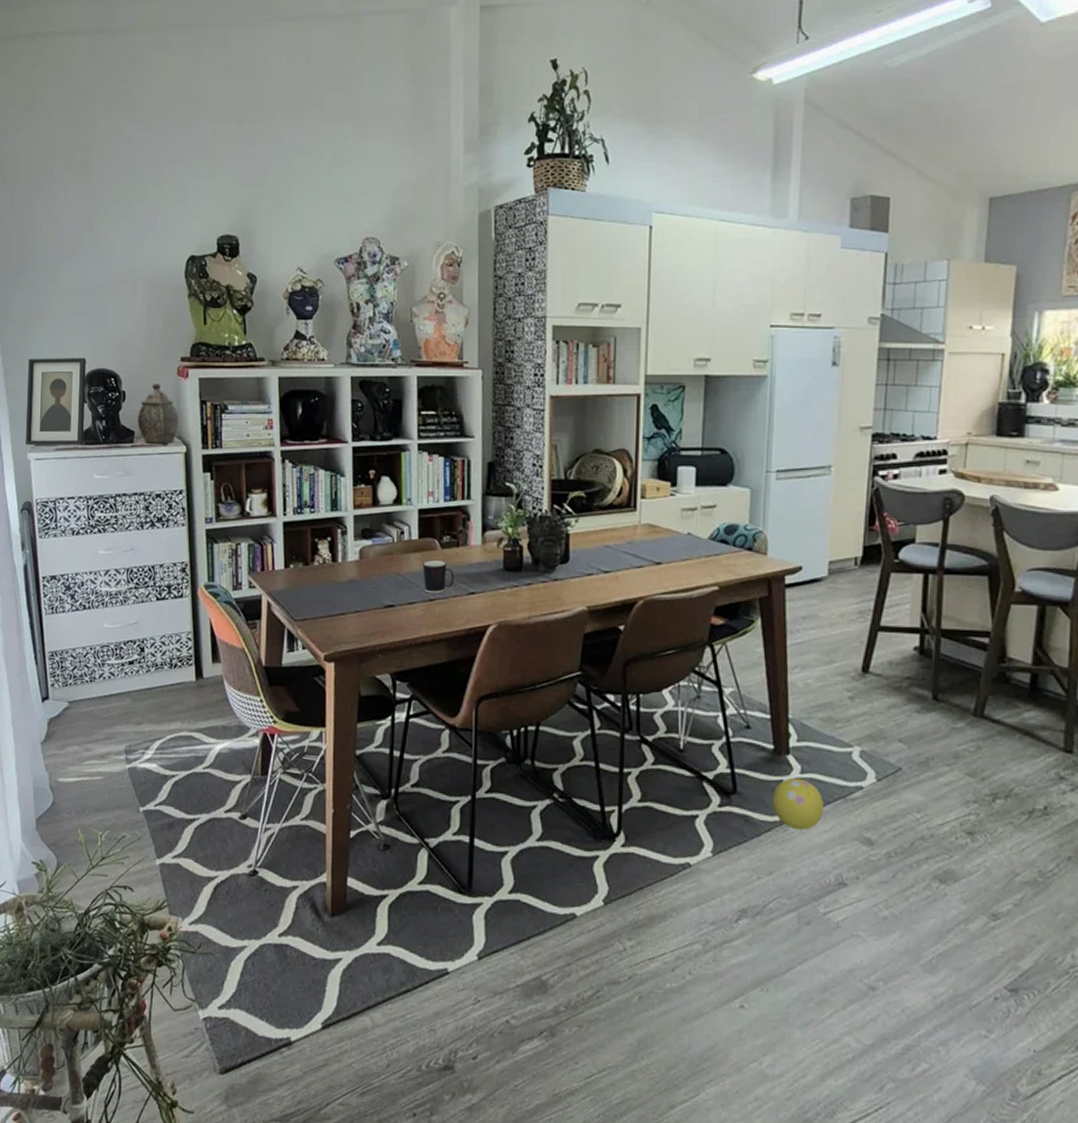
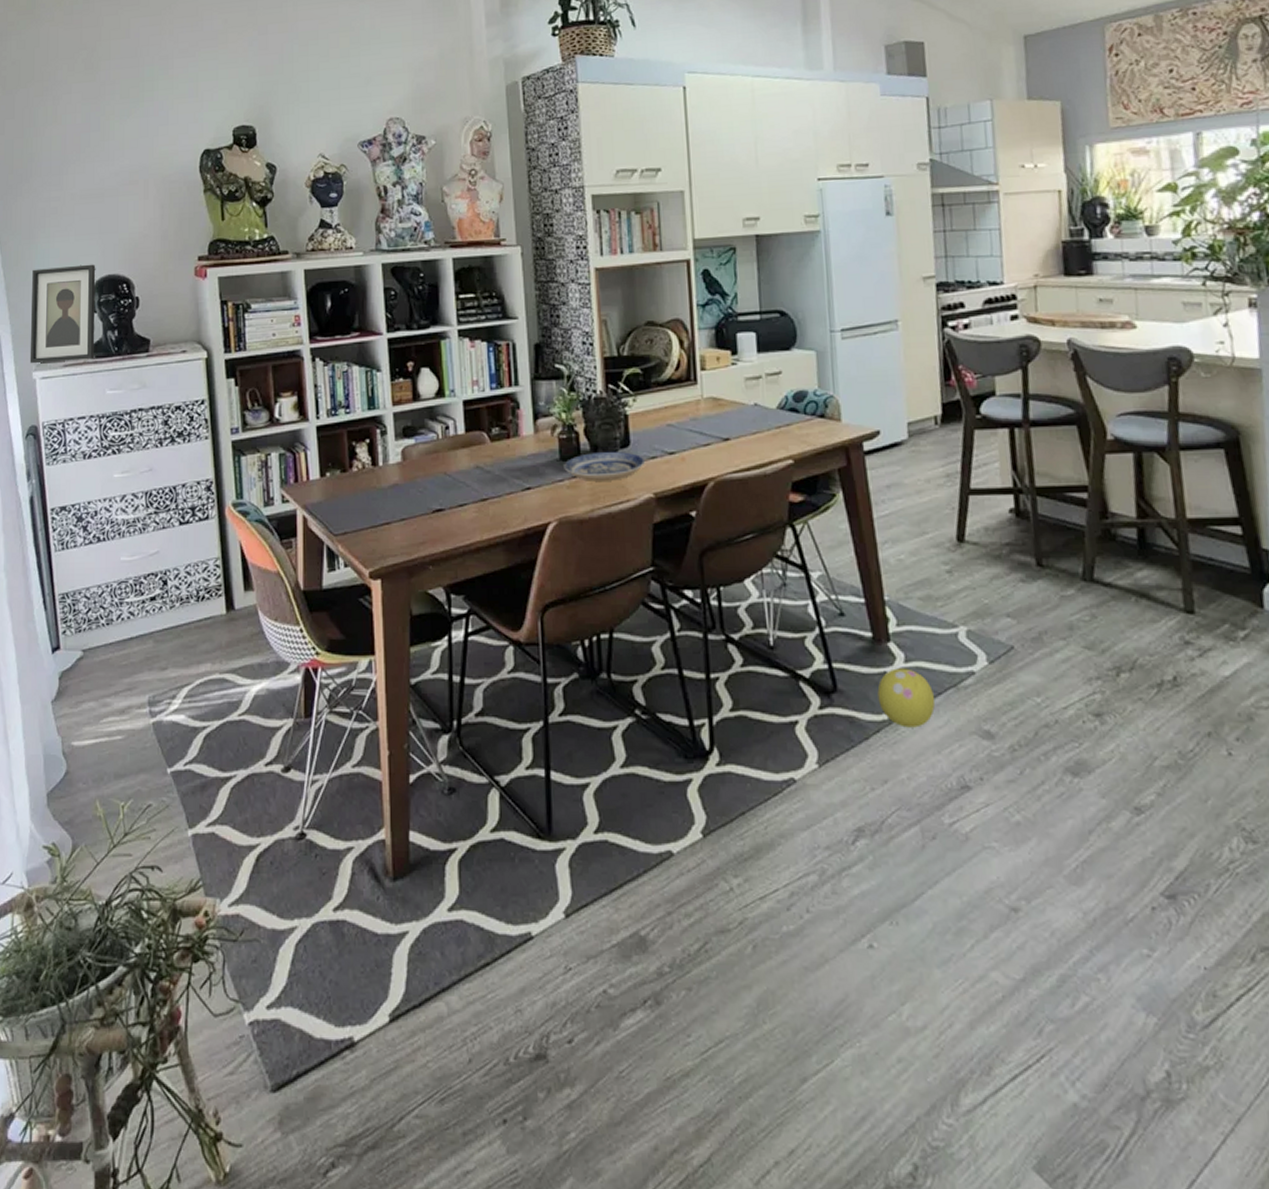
decorative jar: present [137,384,179,445] -> none [153,286,199,352]
mug: present [423,560,454,594] -> none [472,455,507,493]
plate: none [507,565,581,592] -> present [564,451,645,482]

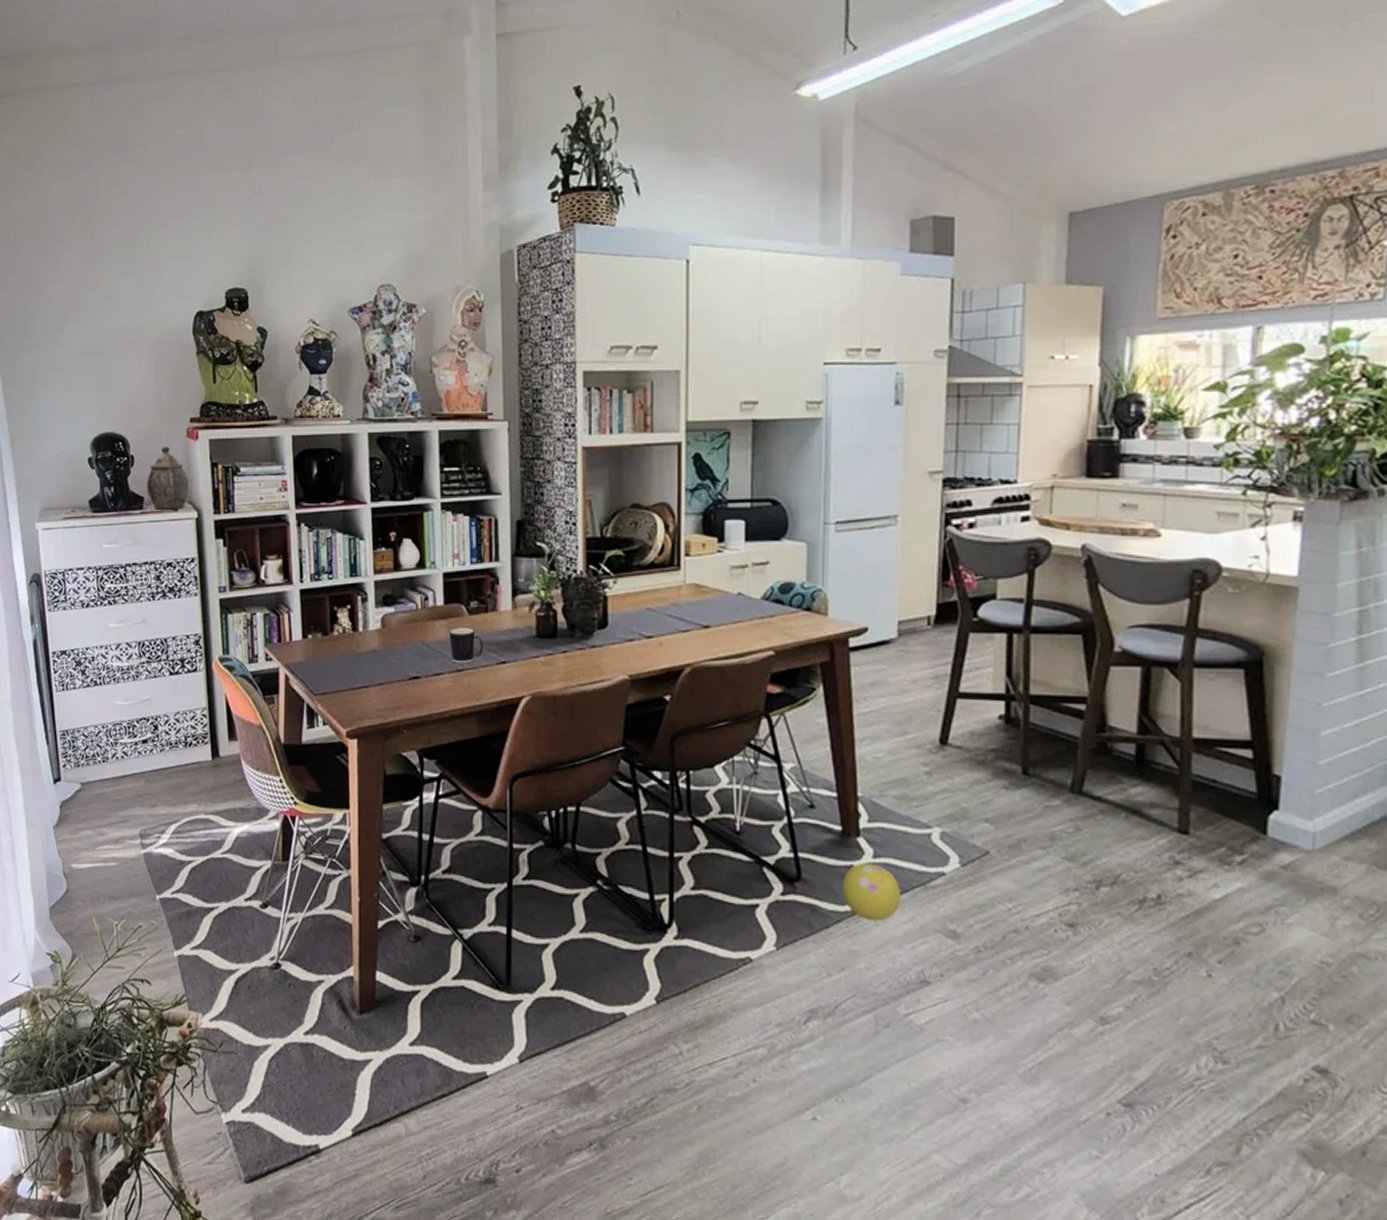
picture frame: present [29,264,96,364] -> none [32,421,94,515]
decorative jar: none [153,286,199,352] -> present [147,446,190,511]
mug: none [472,455,507,493] -> present [449,628,483,664]
plate: present [564,451,645,482] -> none [540,631,621,660]

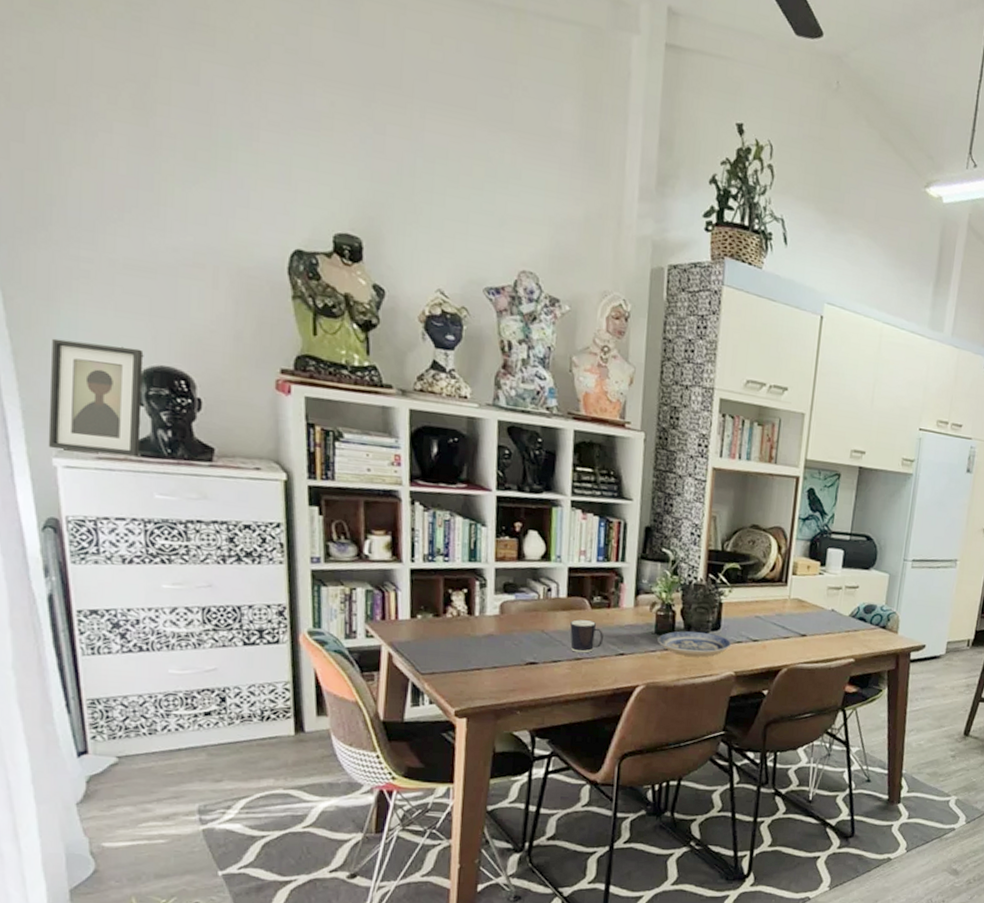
picture frame: none [32,421,94,515] -> present [48,338,144,458]
decorative jar: present [147,446,190,511] -> none [218,395,278,469]
plate: none [540,631,621,660] -> present [658,631,731,657]
toy ball: present [842,863,902,921] -> none [882,822,924,865]

